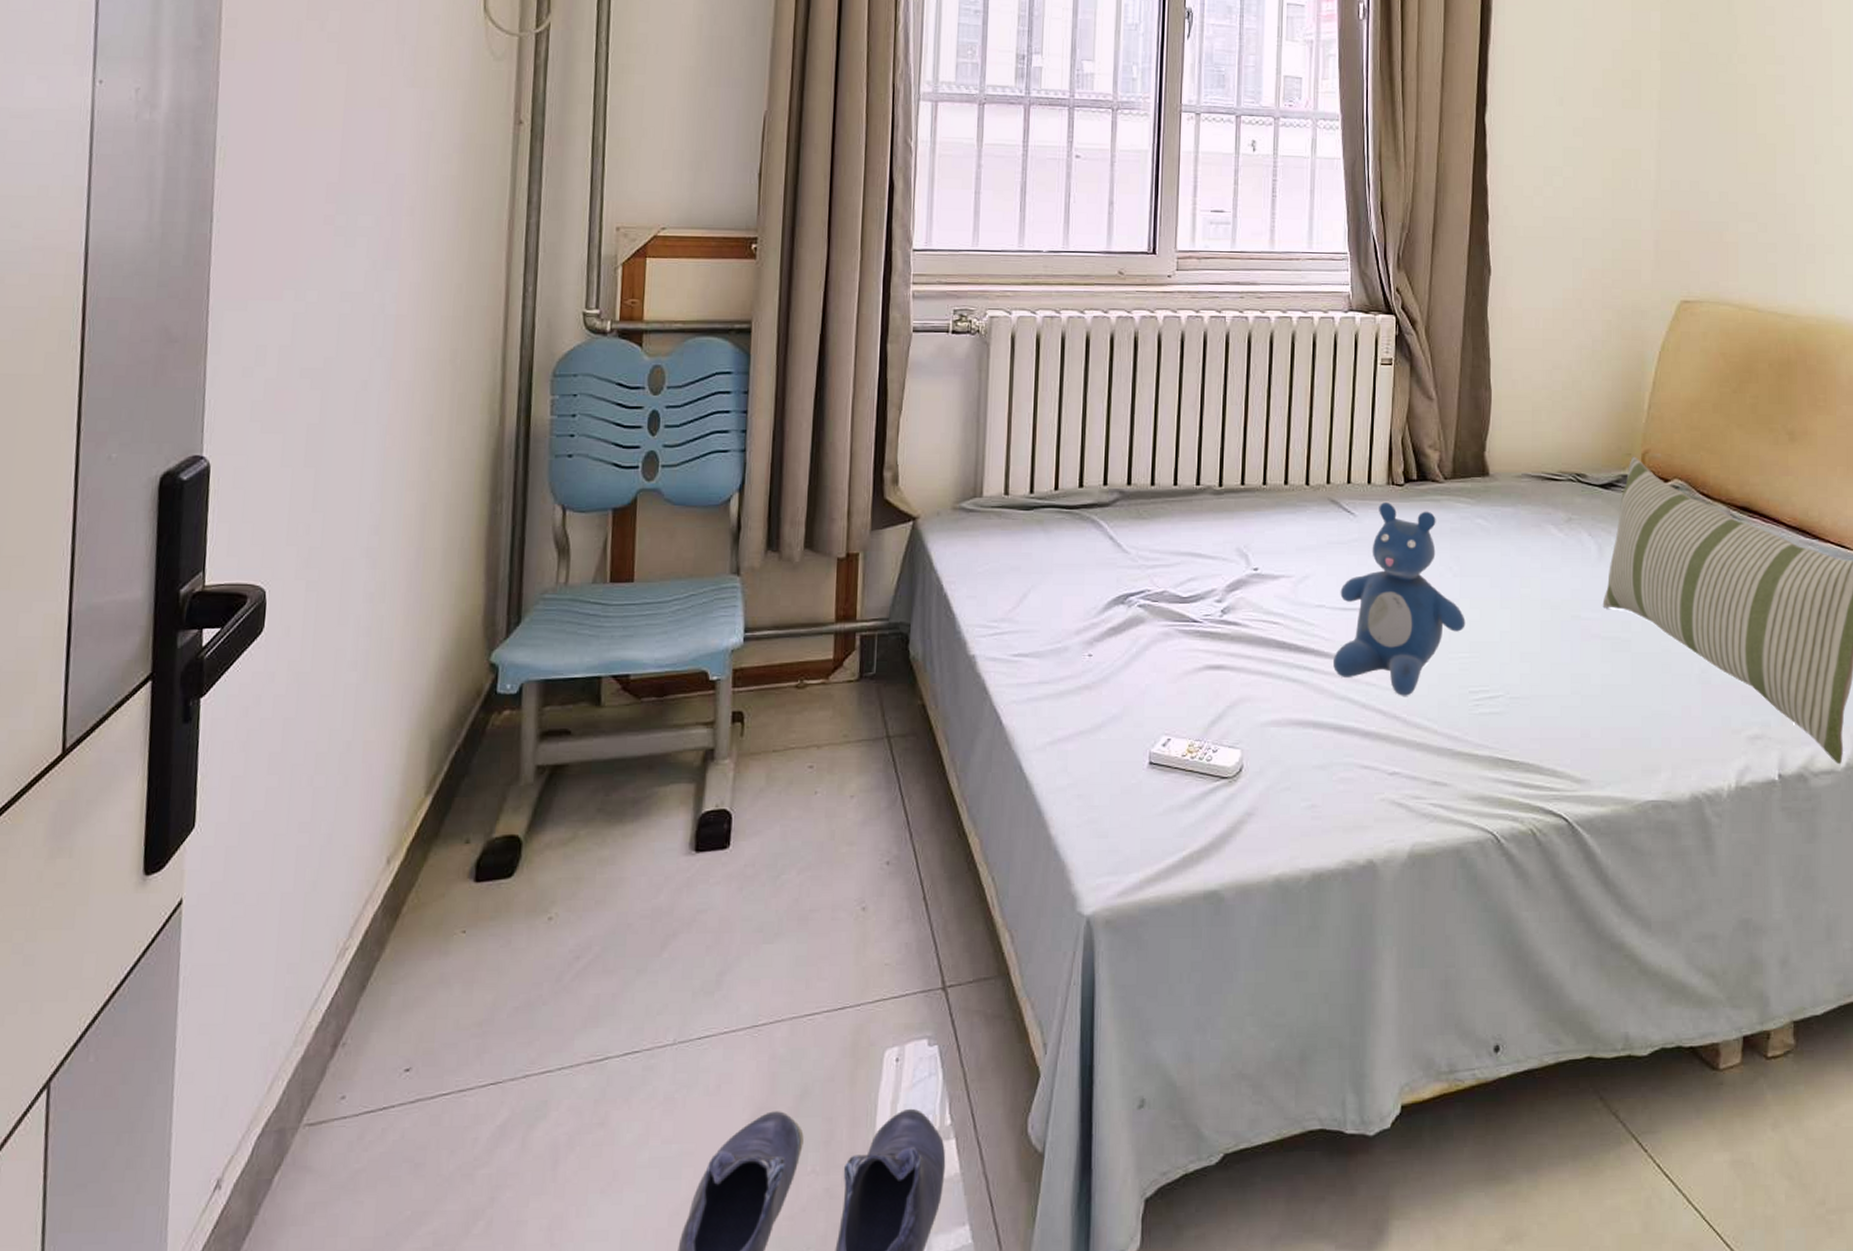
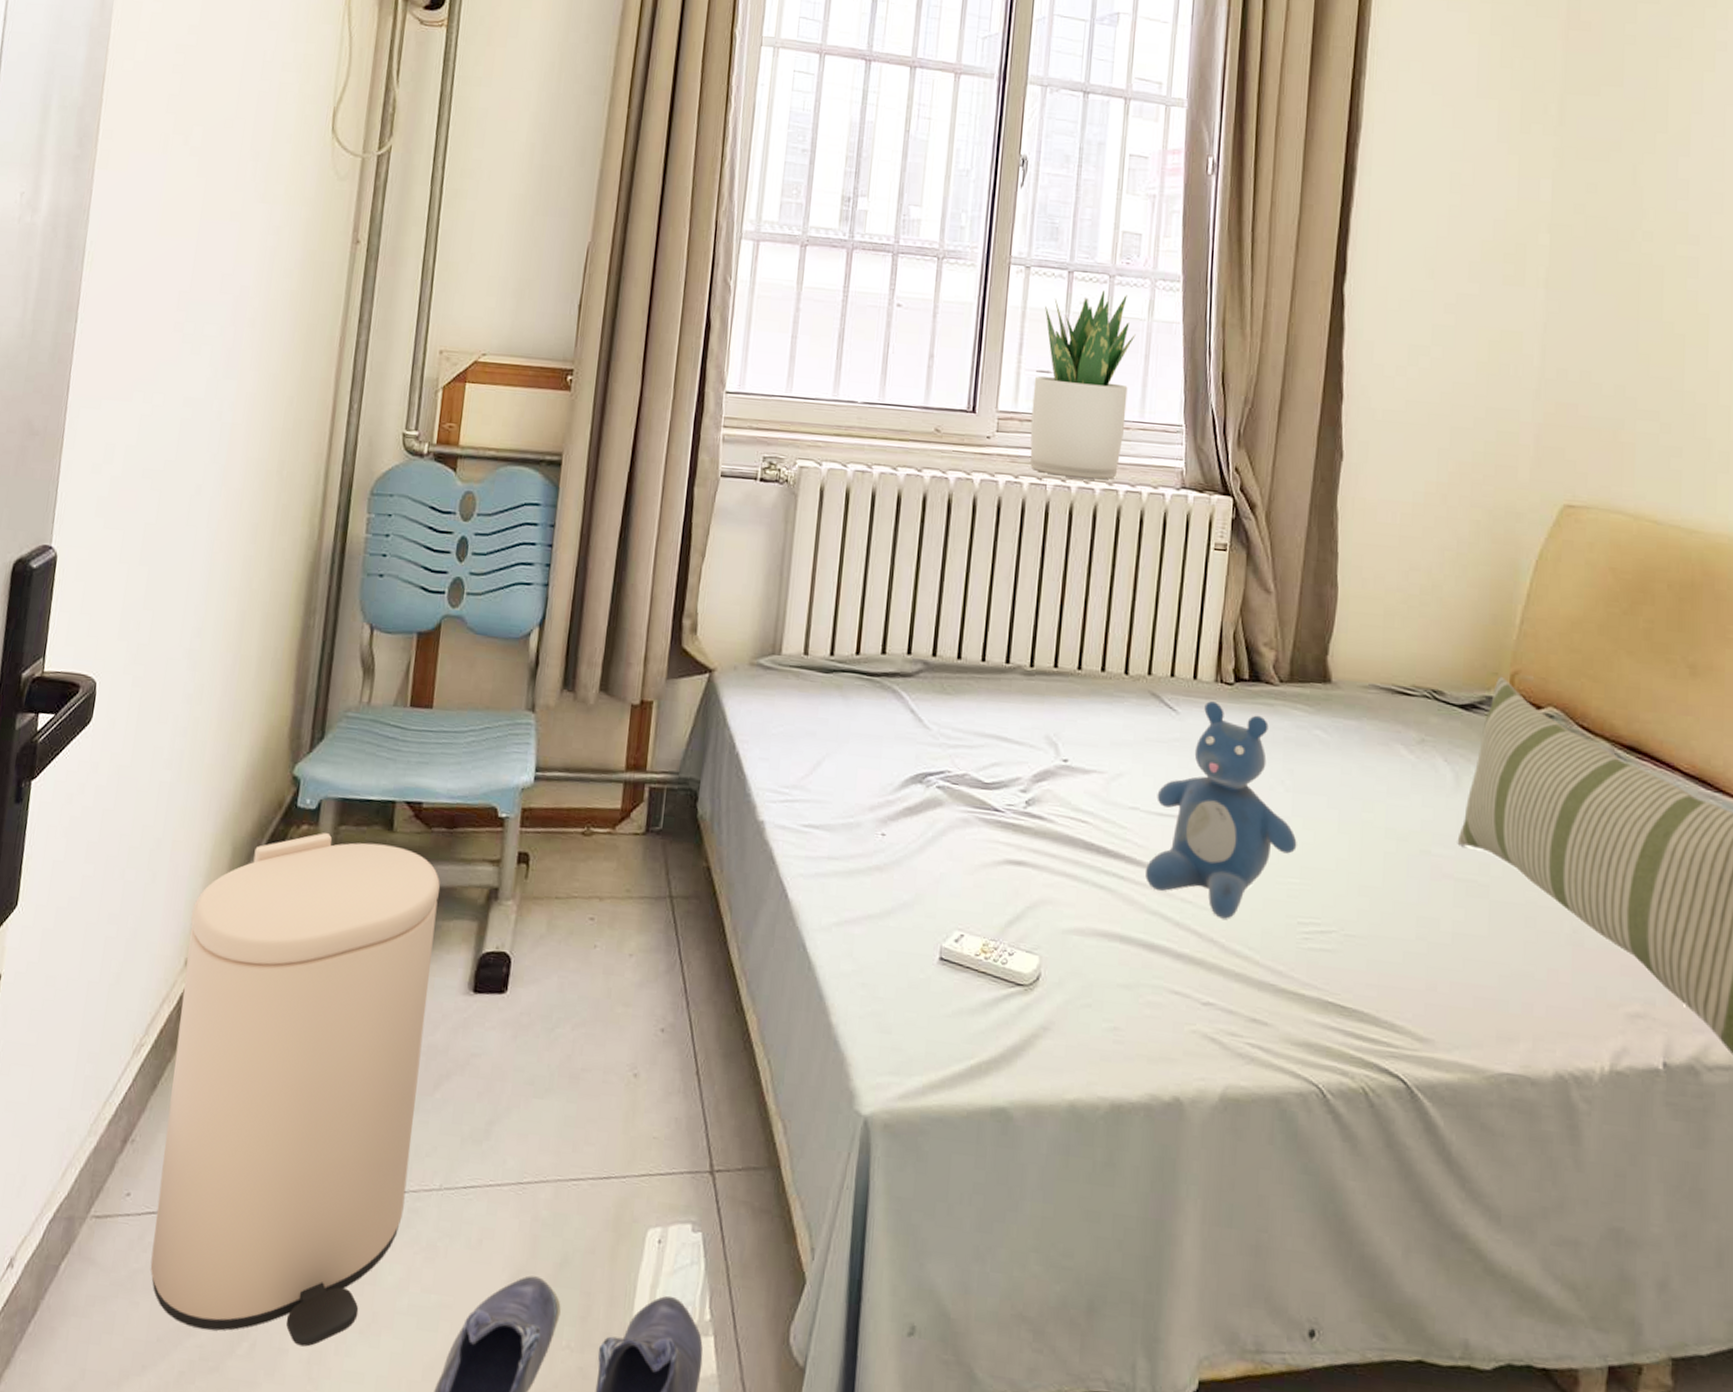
pedal bin: none [373,716,654,1217] -> present [150,833,440,1347]
planter: none [1208,132,1301,308] -> present [1030,290,1136,480]

